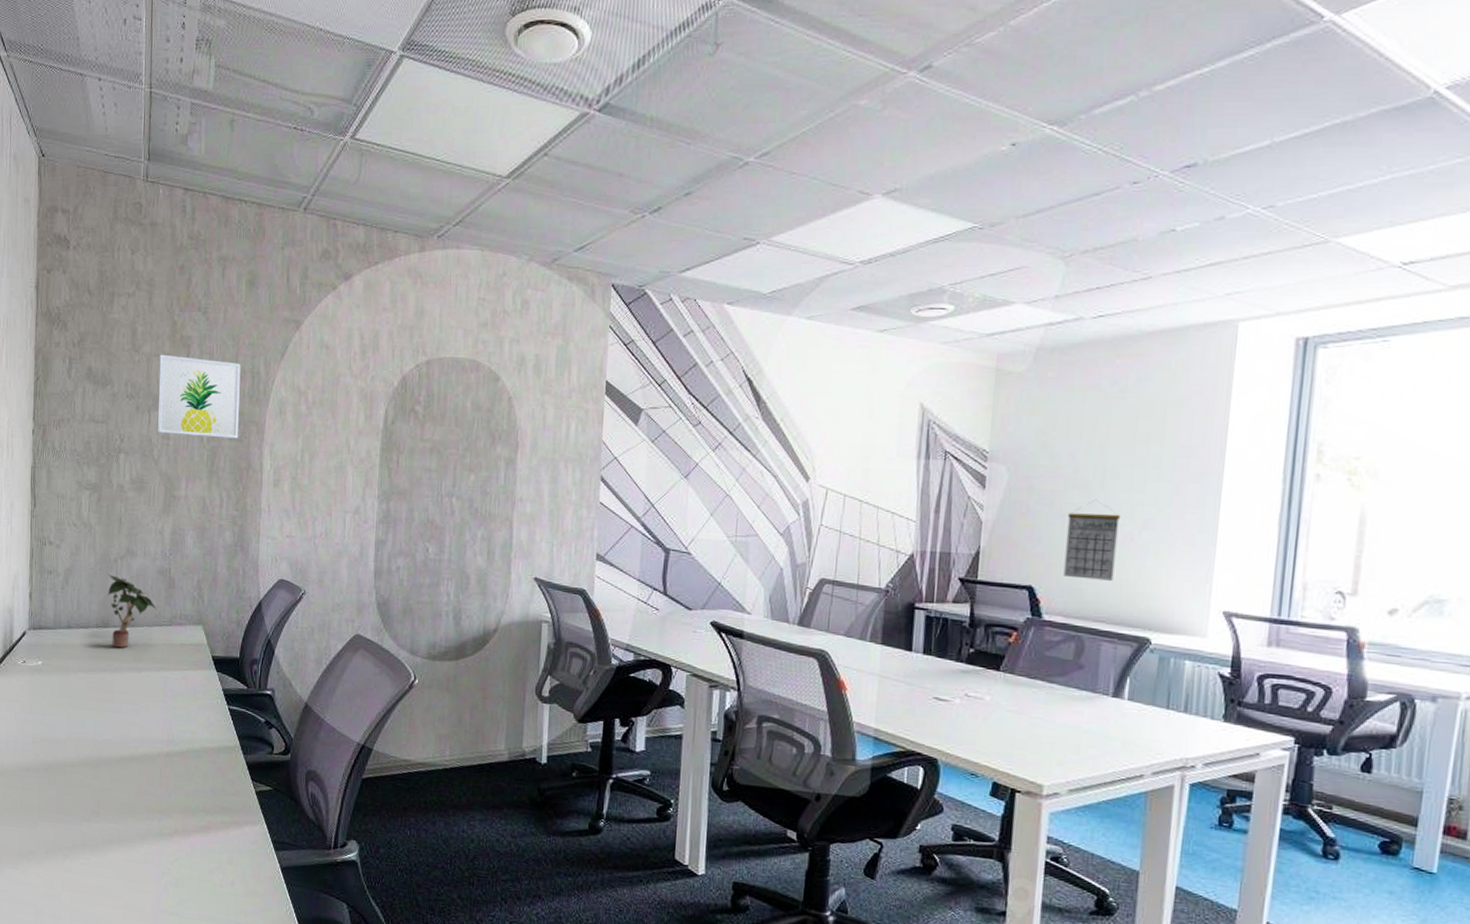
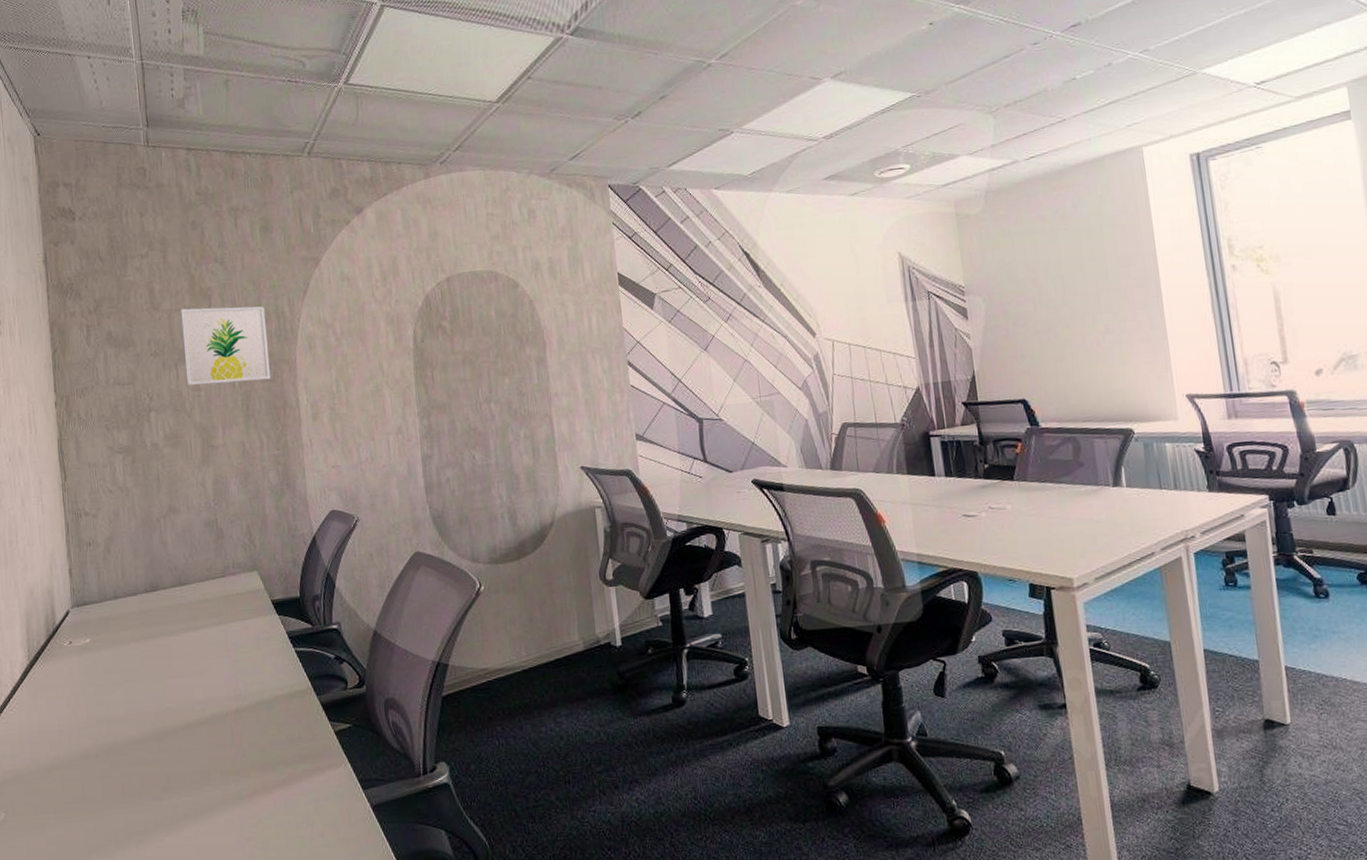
potted plant: present [108,574,156,648] -> none [151,535,206,610]
calendar: present [1063,499,1121,581] -> none [1041,314,1091,386]

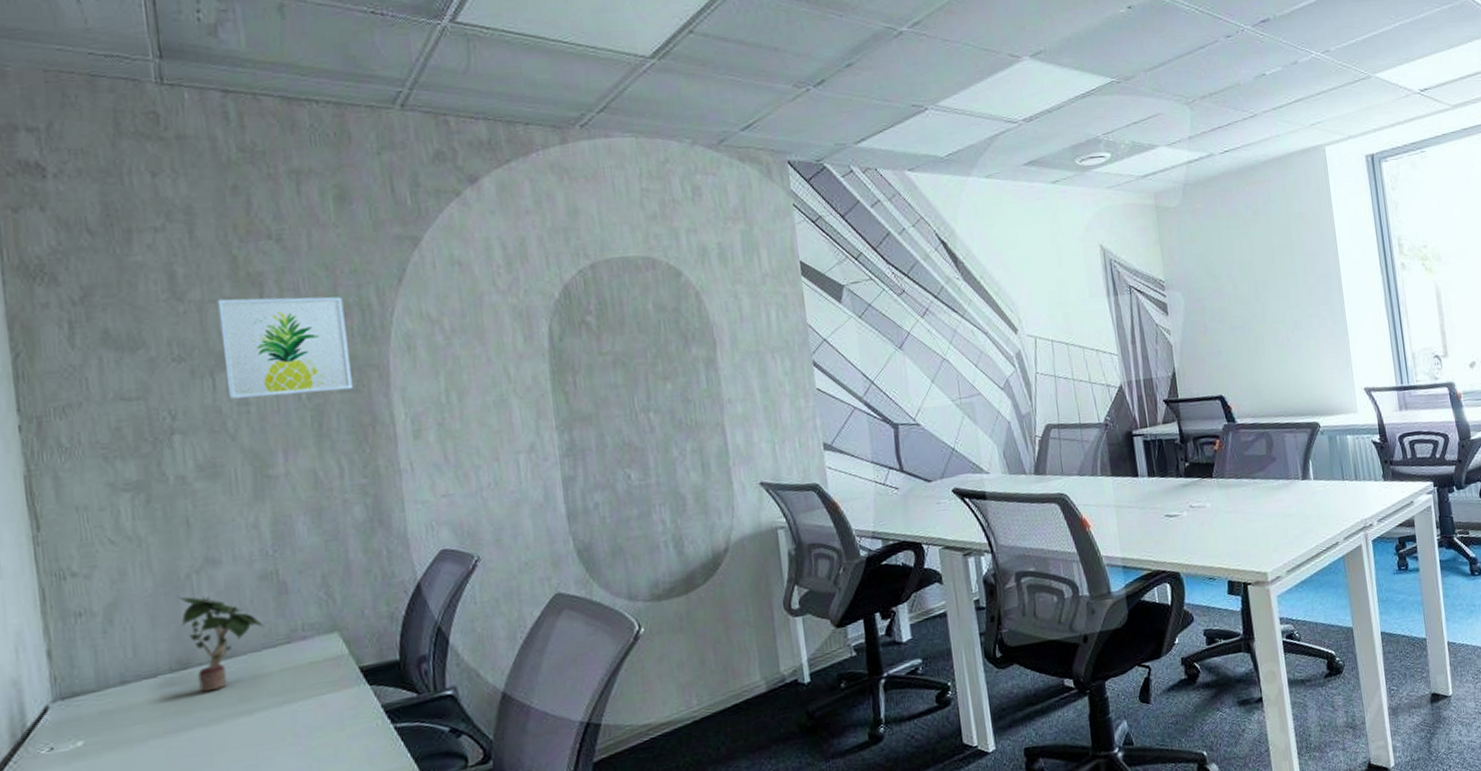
potted plant: none [151,535,206,610] -> present [178,596,263,693]

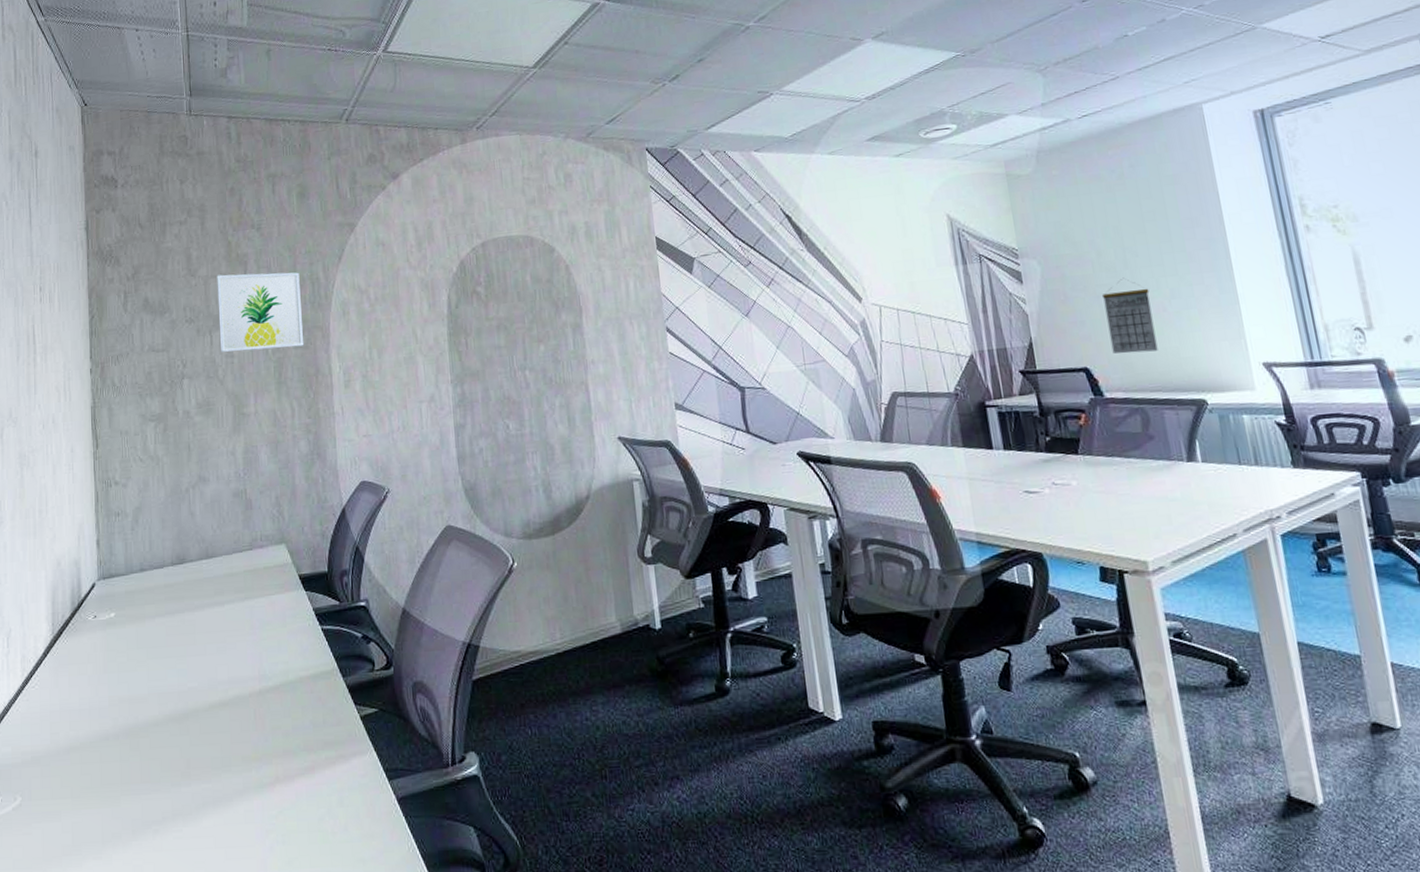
potted plant: present [178,596,263,693] -> none [180,505,234,584]
calendar: none [1236,309,1282,382] -> present [1101,277,1158,354]

